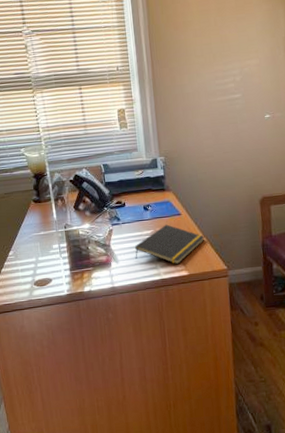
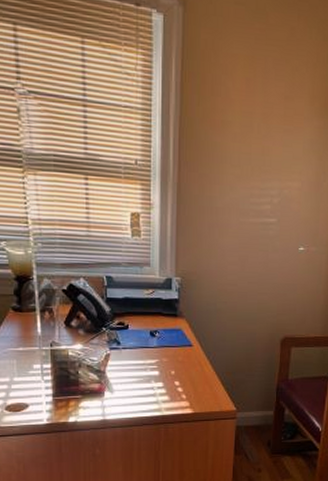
notepad: present [134,224,205,265] -> none [134,355,217,401]

